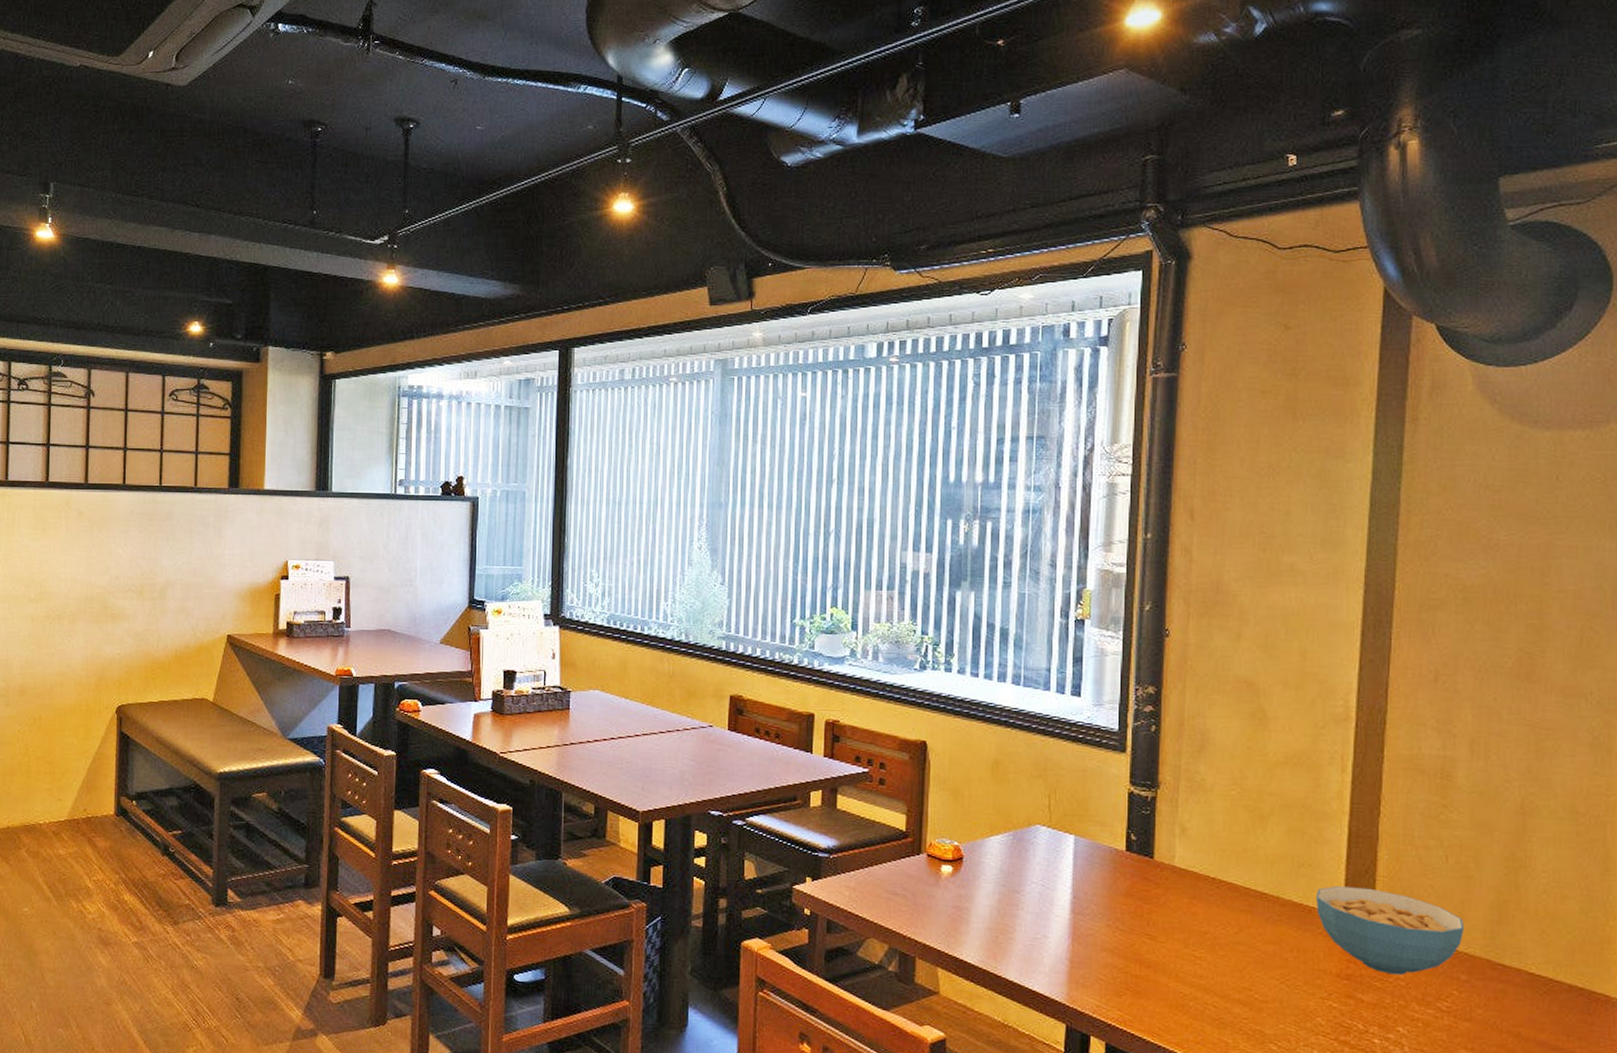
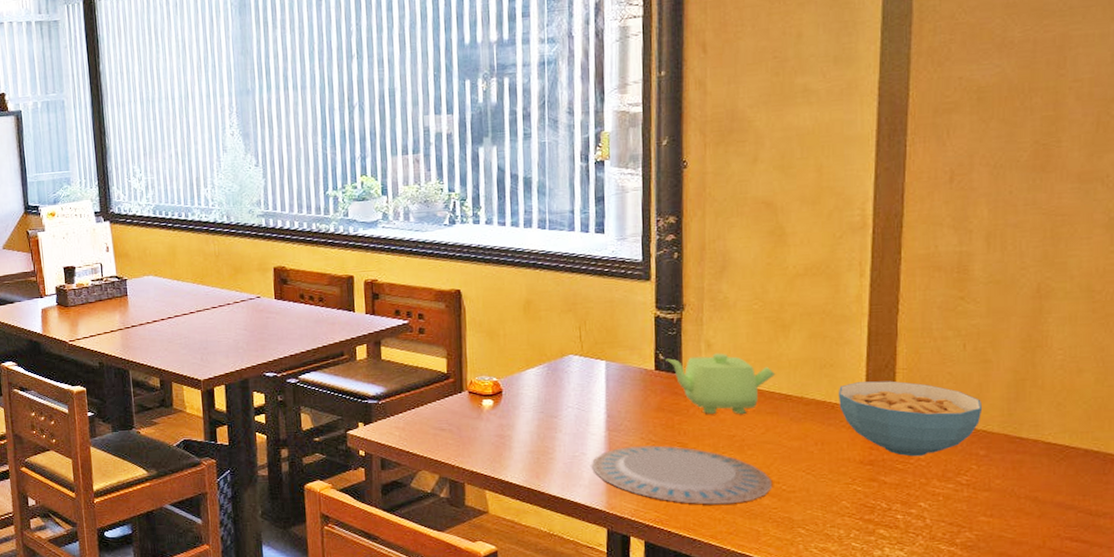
plate: none [1054,933,1244,1009] -> present [592,445,773,505]
teapot: none [1136,839,1252,910] -> present [664,353,776,415]

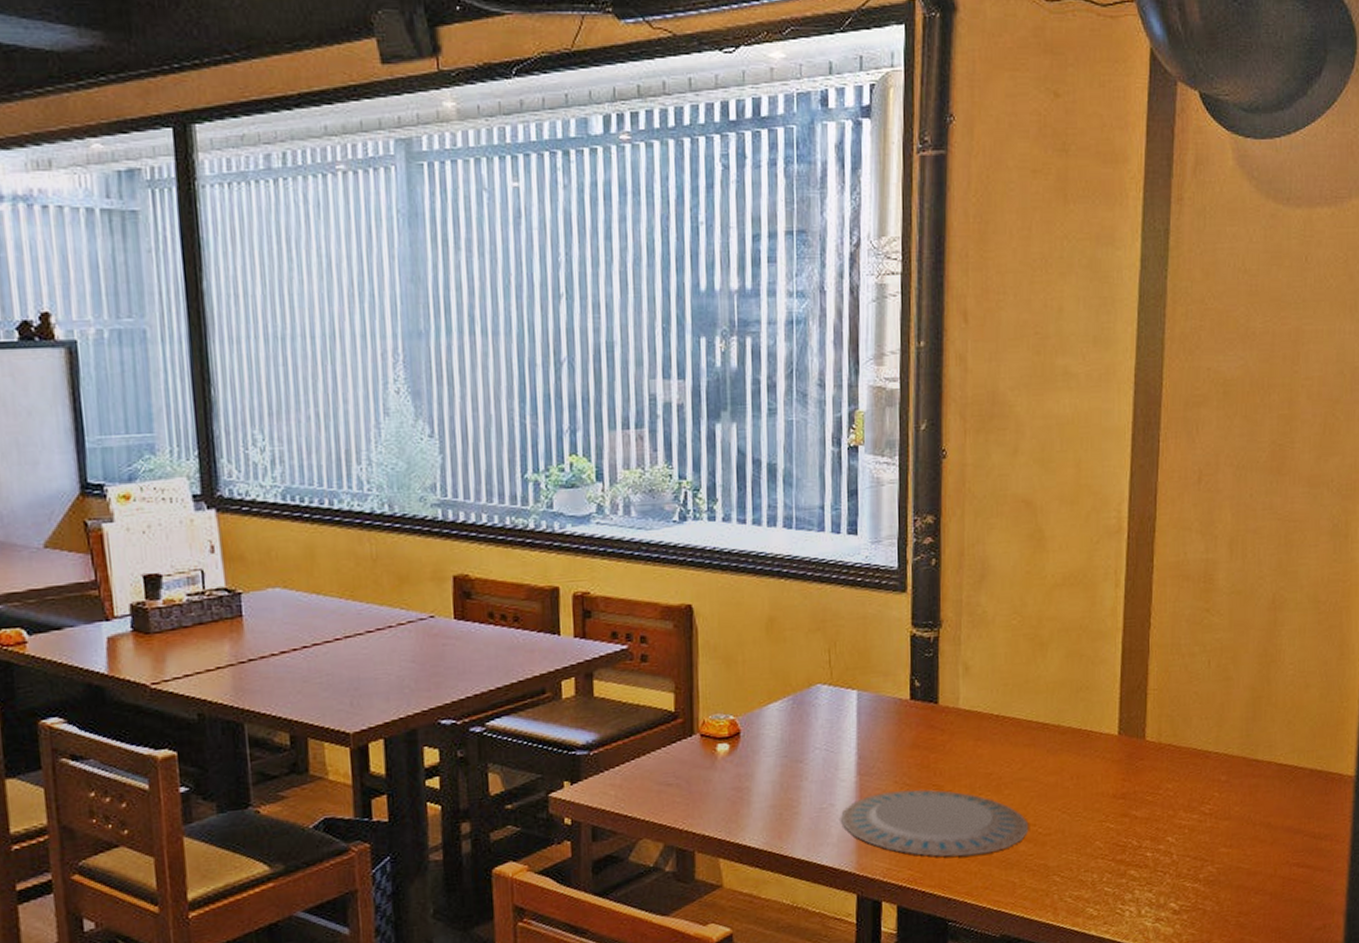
teapot: present [664,353,776,415] -> none [920,677,1033,750]
cereal bowl: present [838,381,983,457] -> none [1093,703,1225,787]

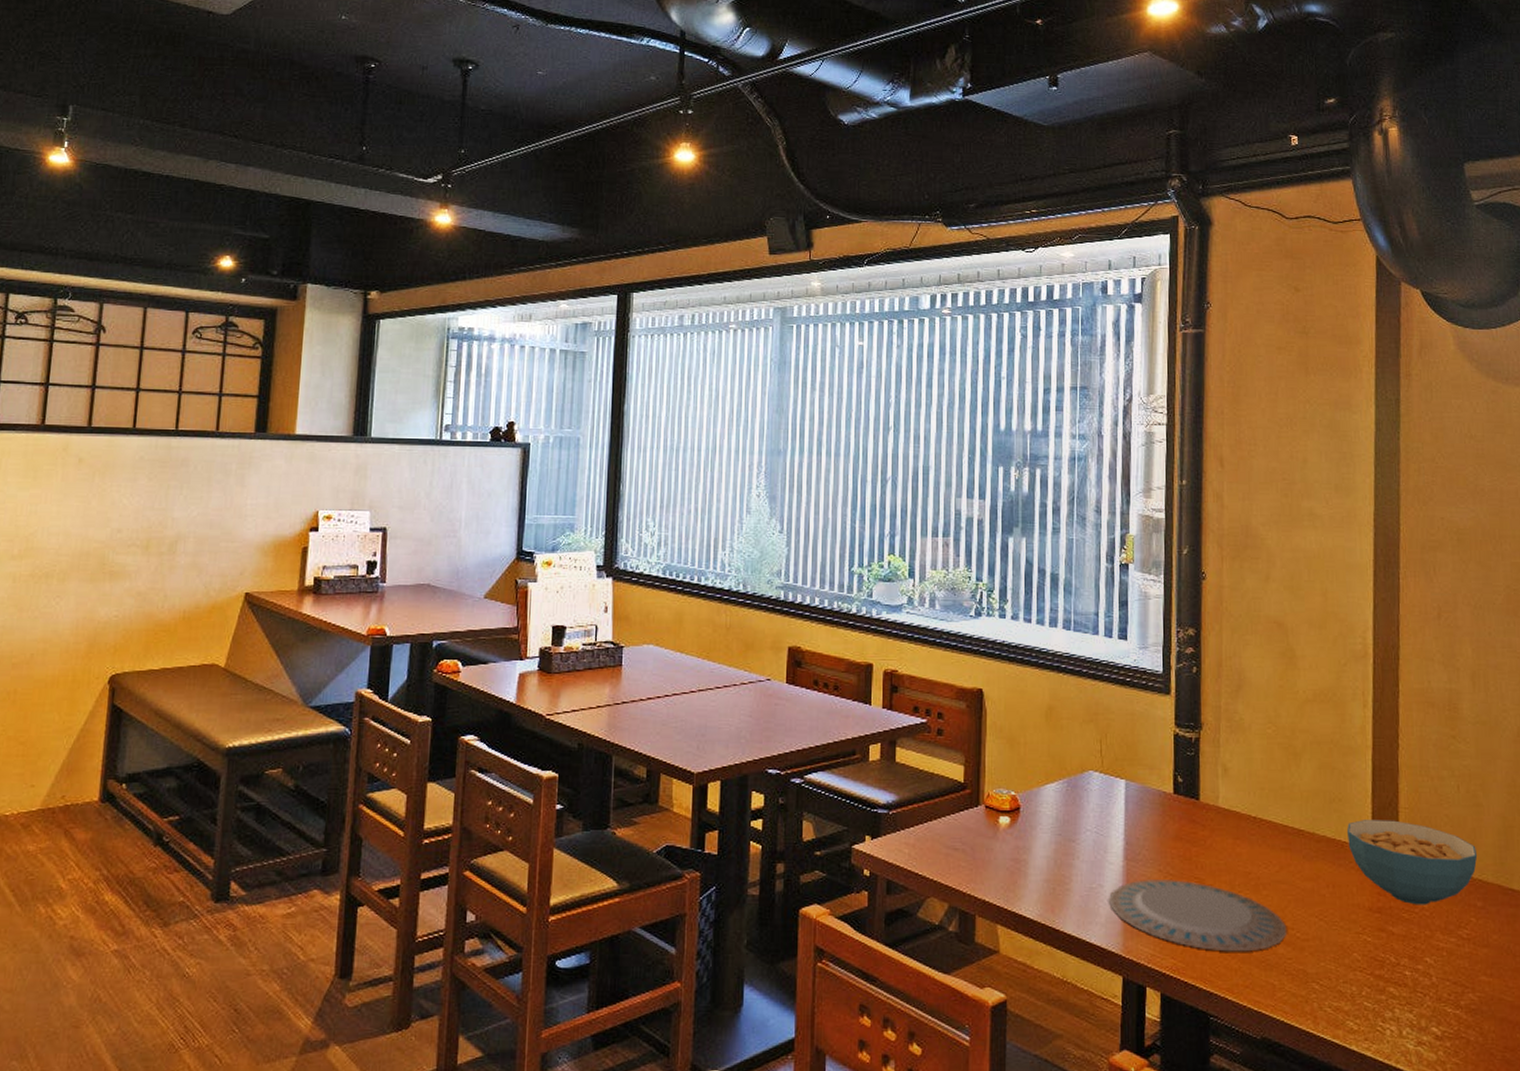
cereal bowl: none [1093,703,1225,787] -> present [1346,820,1478,905]

